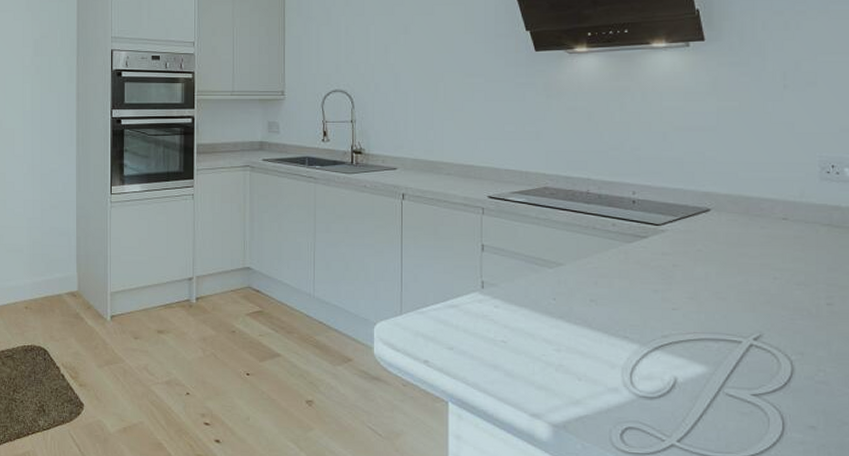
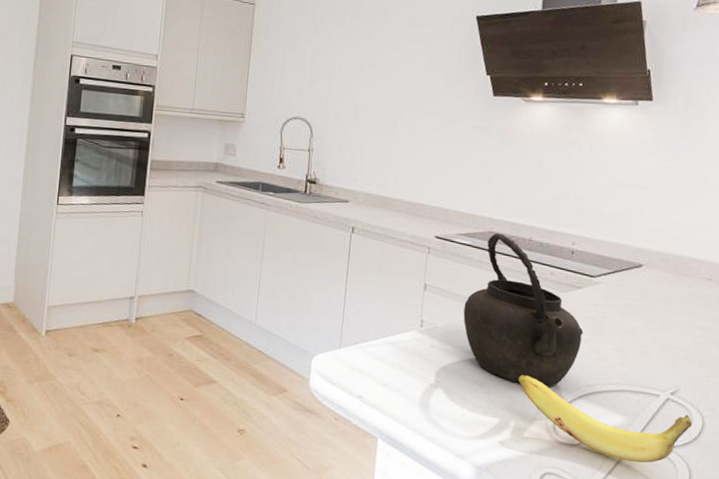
kettle: none [525,188,653,341] -> present [463,233,584,387]
banana: none [588,329,781,412] -> present [518,375,693,463]

